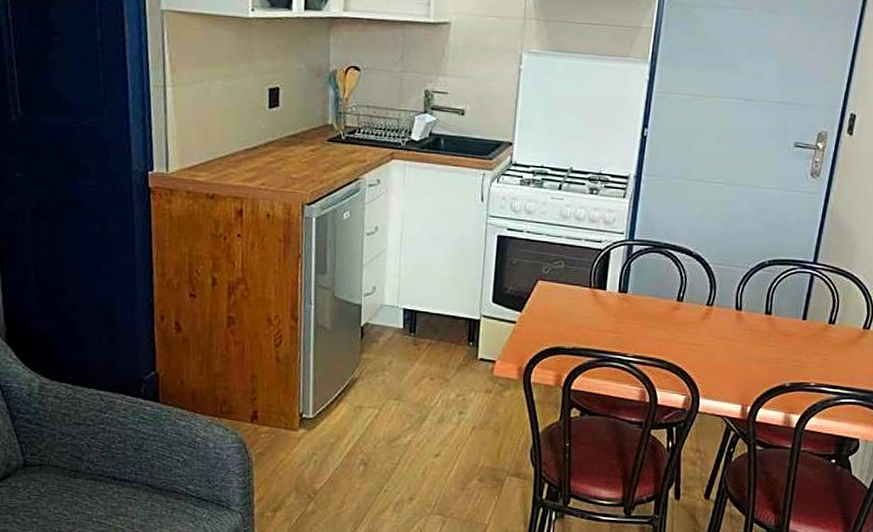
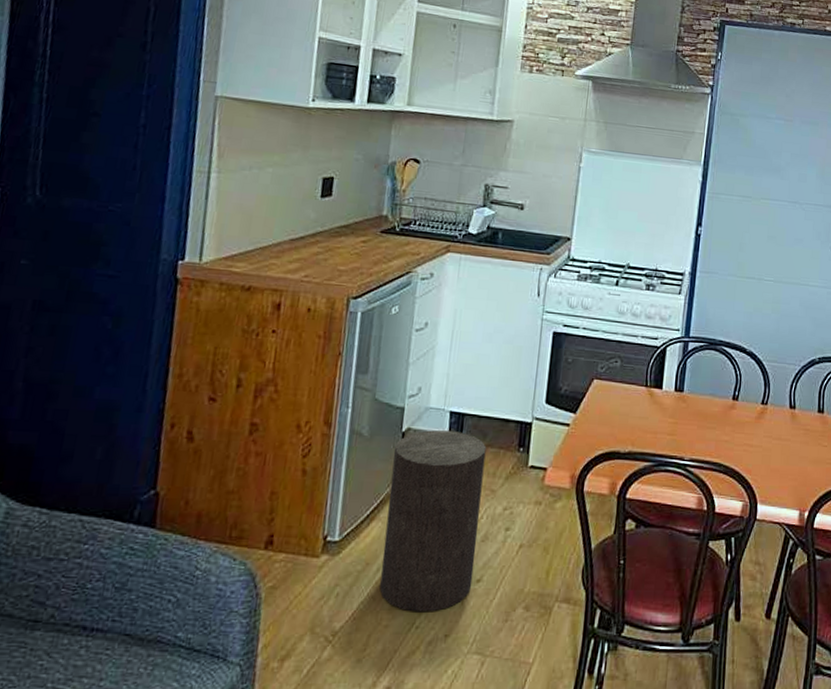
stool: none [351,325,439,479] -> present [379,430,487,612]

